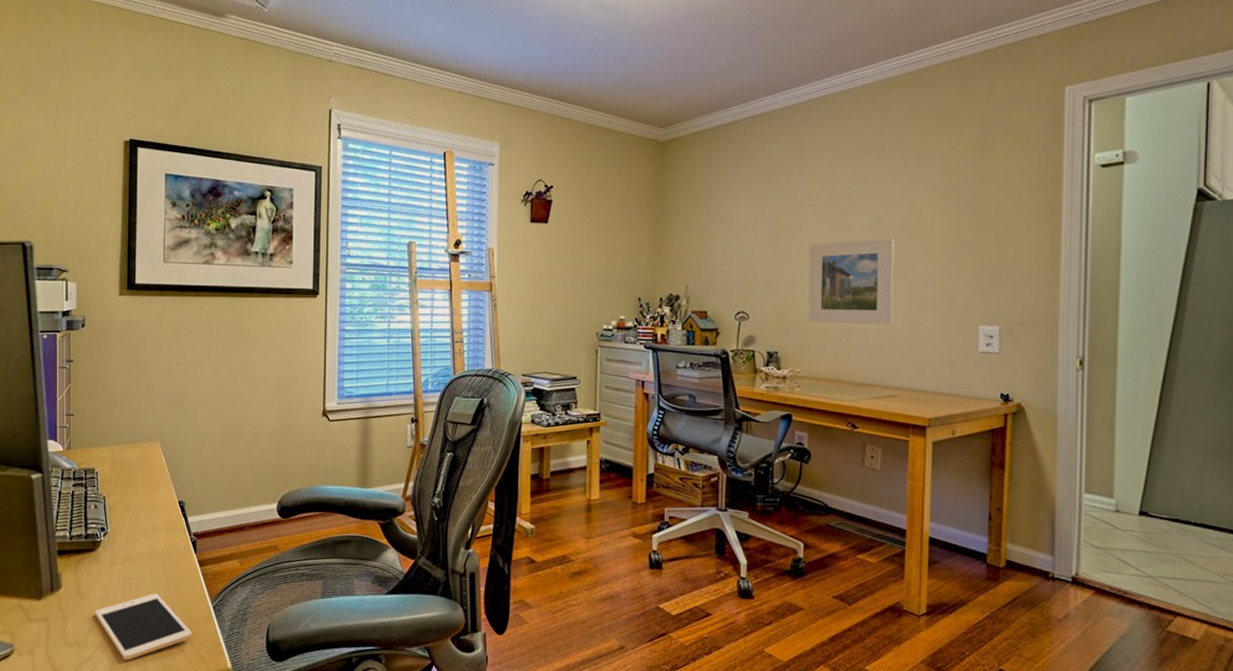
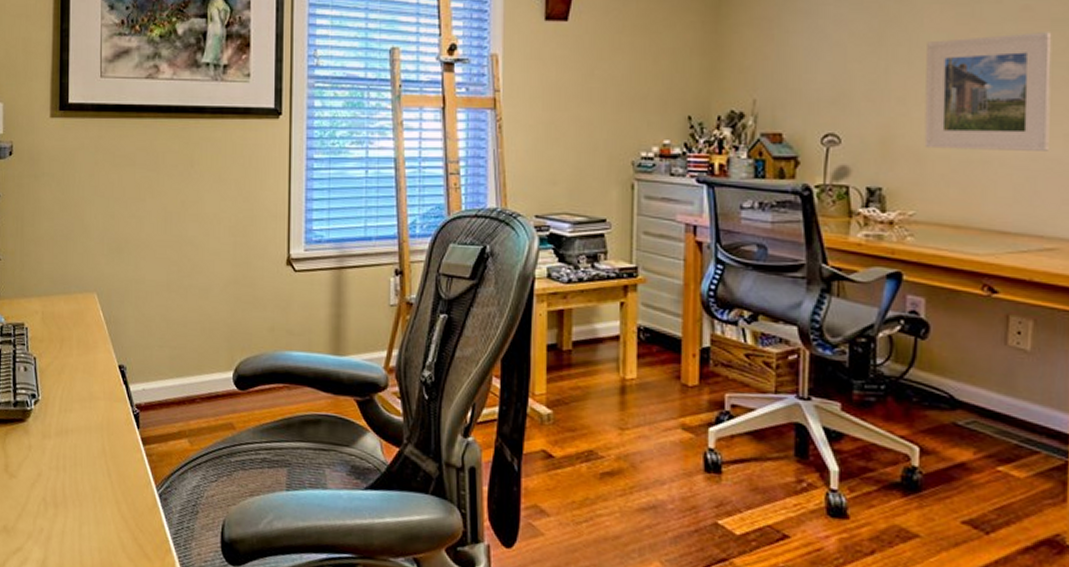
cell phone: present [94,593,192,661] -> none [24,474,134,554]

